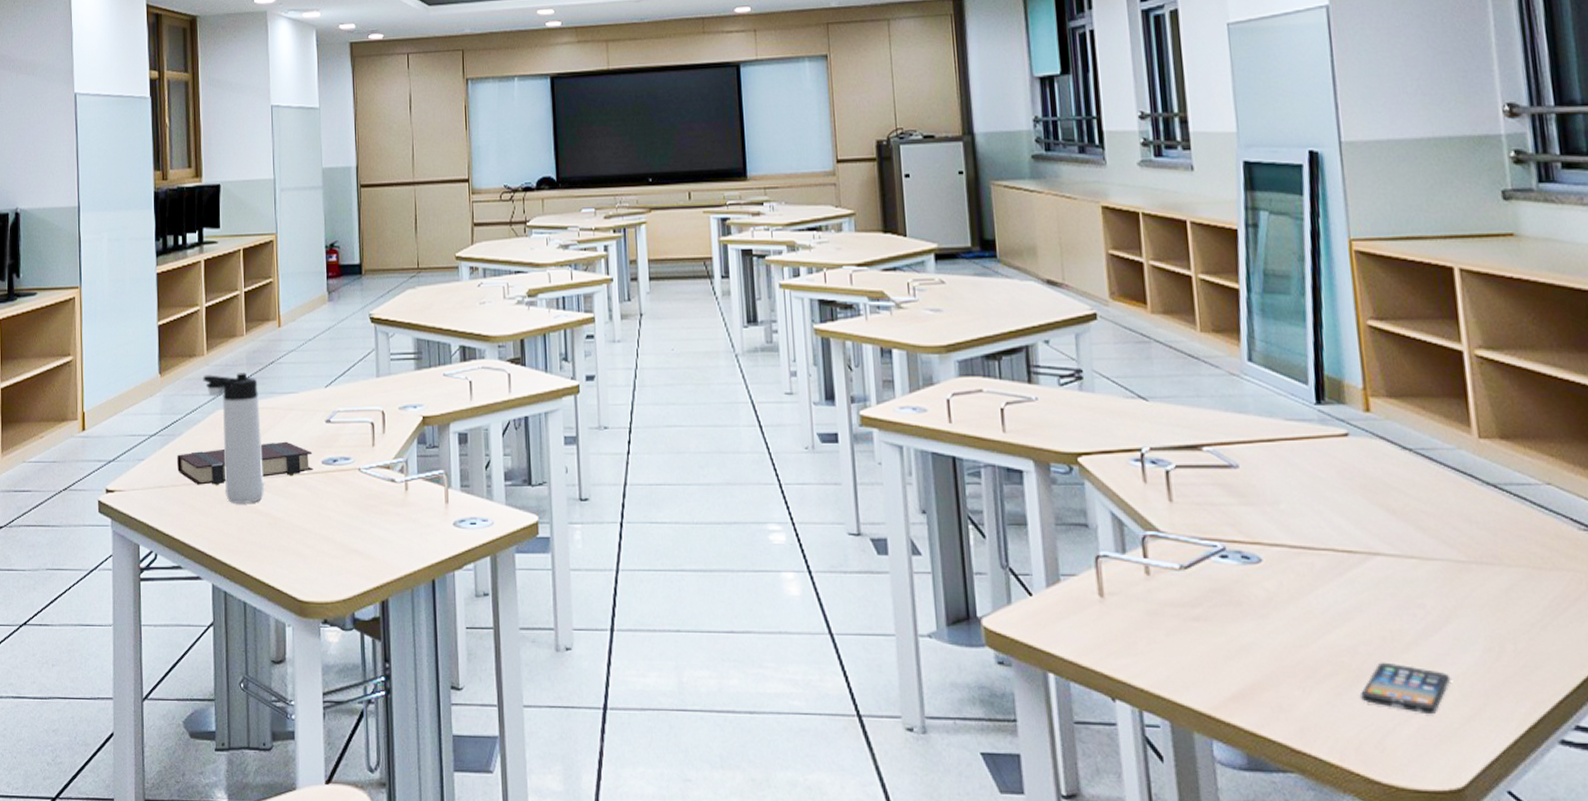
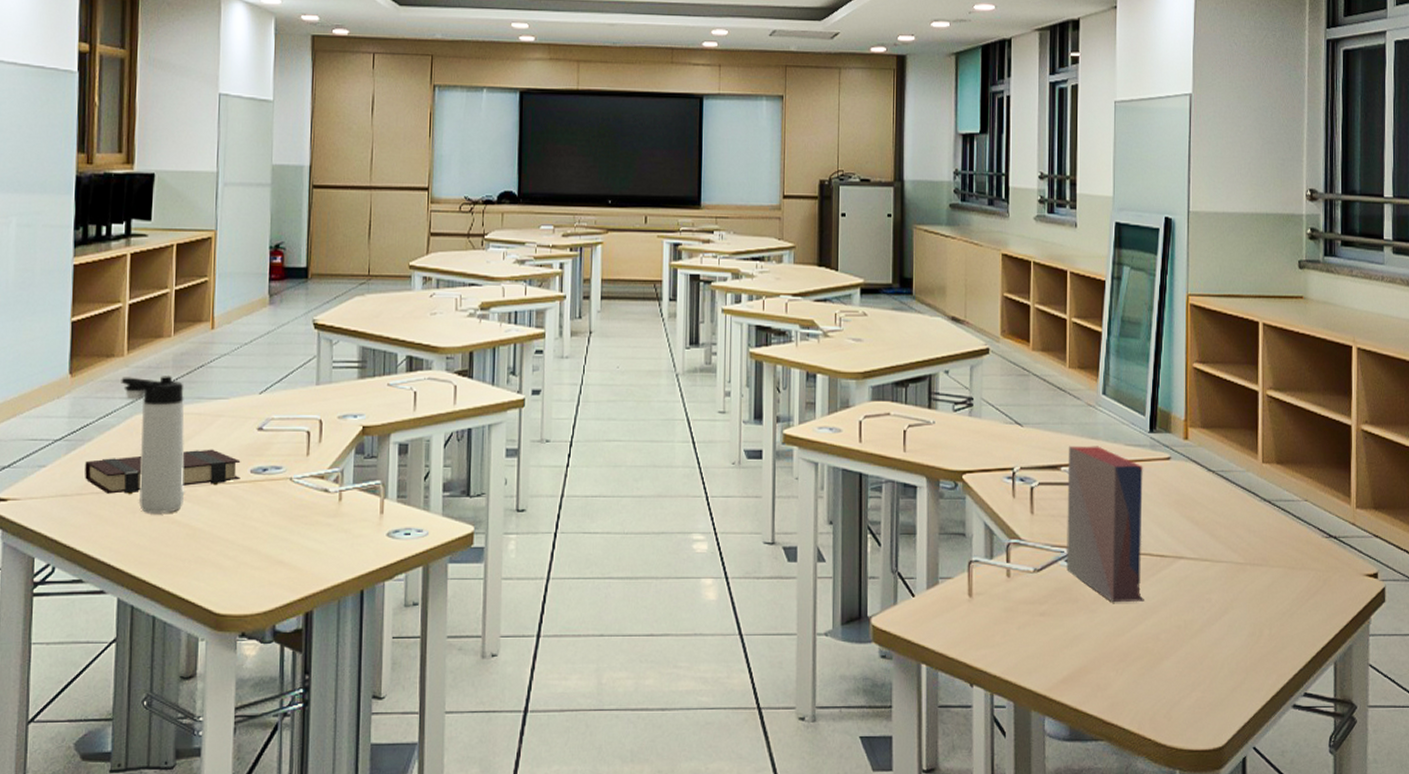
book: none [1210,421,1331,606] -> present [1066,446,1144,602]
smartphone: present [1359,662,1451,715] -> none [1157,646,1223,689]

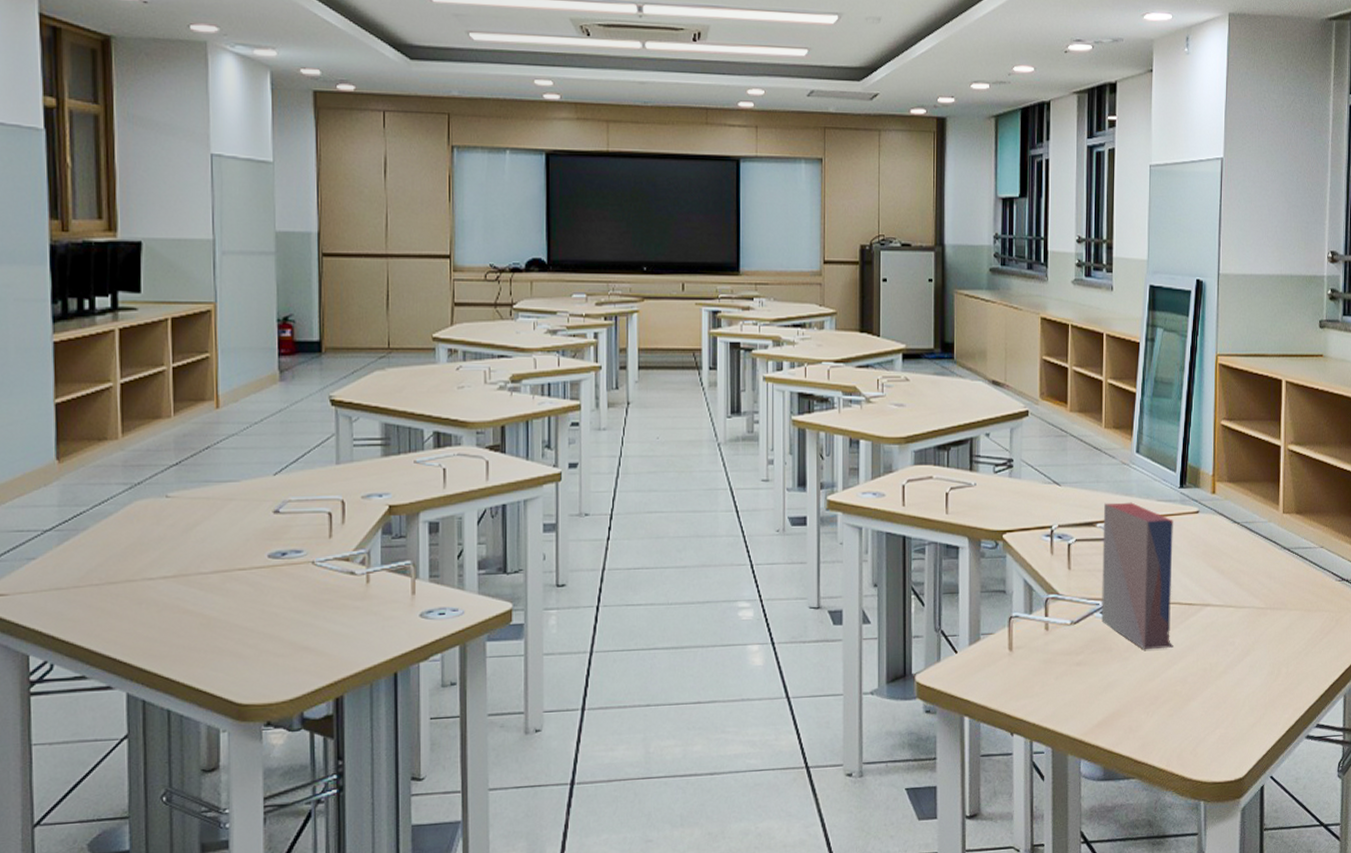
book: present [85,449,241,495] -> none [81,534,257,586]
thermos bottle: present [121,376,185,513] -> none [116,459,195,604]

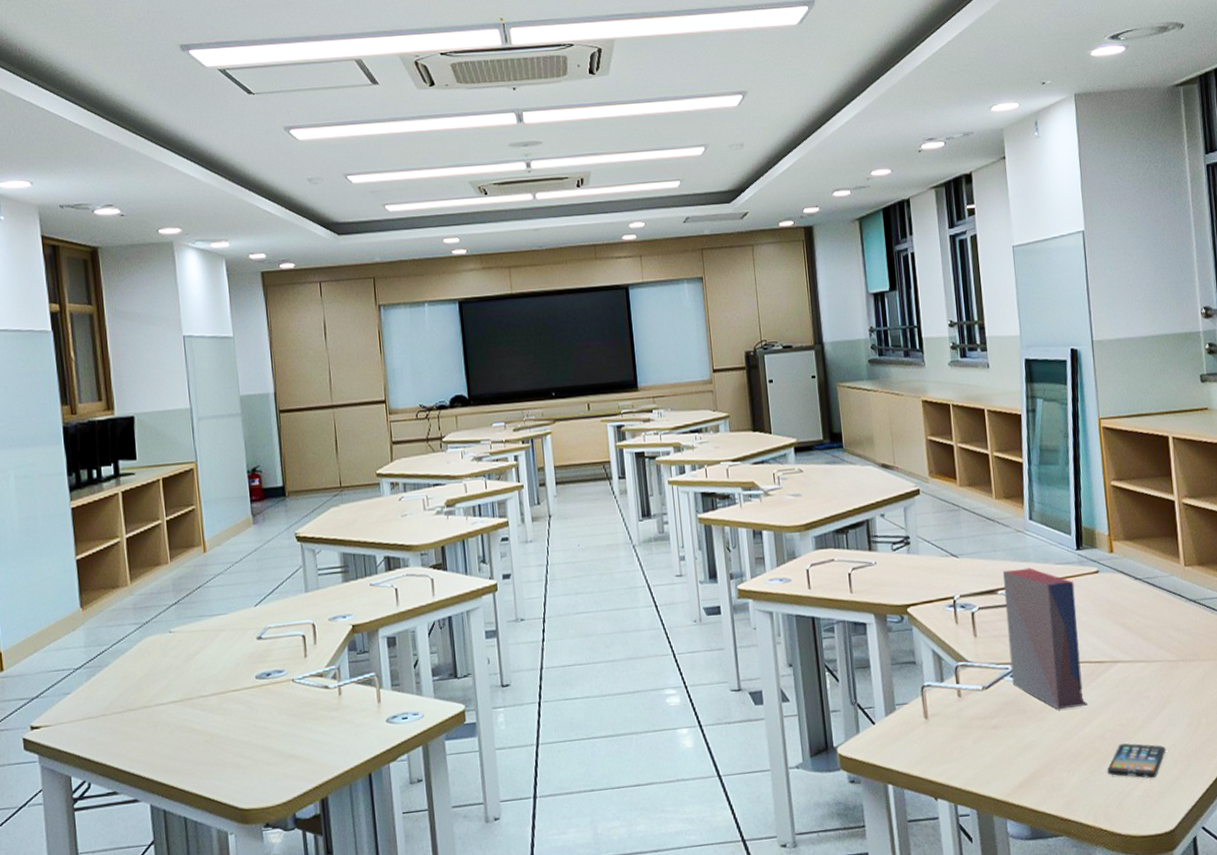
smartphone: none [1184,688,1245,725] -> present [1106,743,1166,779]

